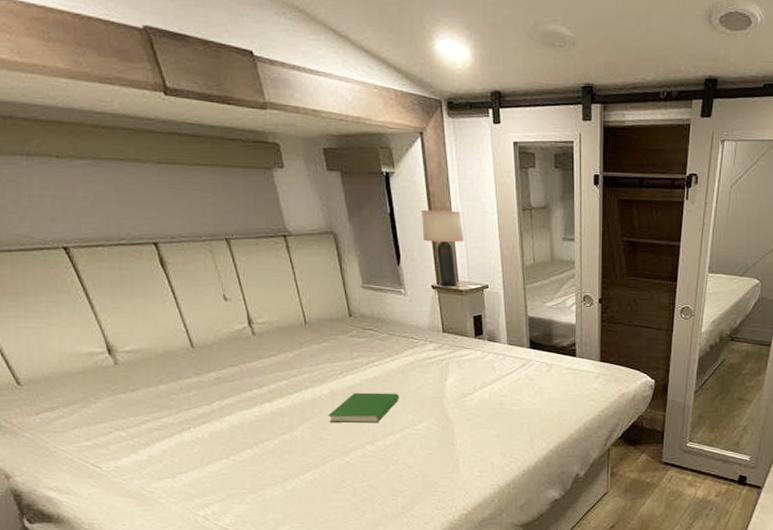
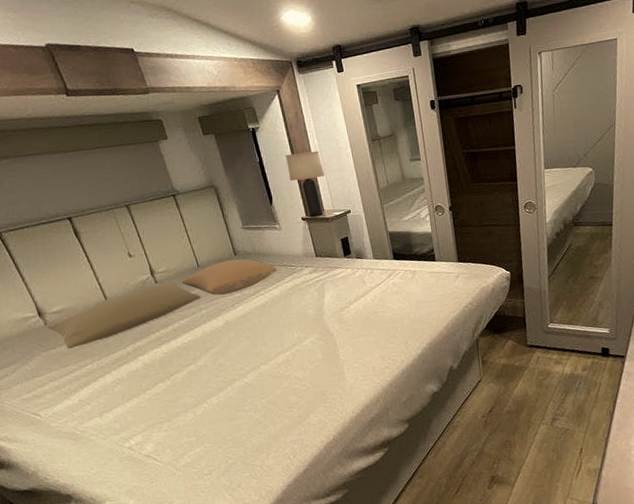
pillow: none [116,336,305,396] -> present [46,282,201,349]
pillow: none [284,320,397,360] -> present [182,259,278,295]
hardcover book: present [328,392,399,423] -> none [225,316,285,350]

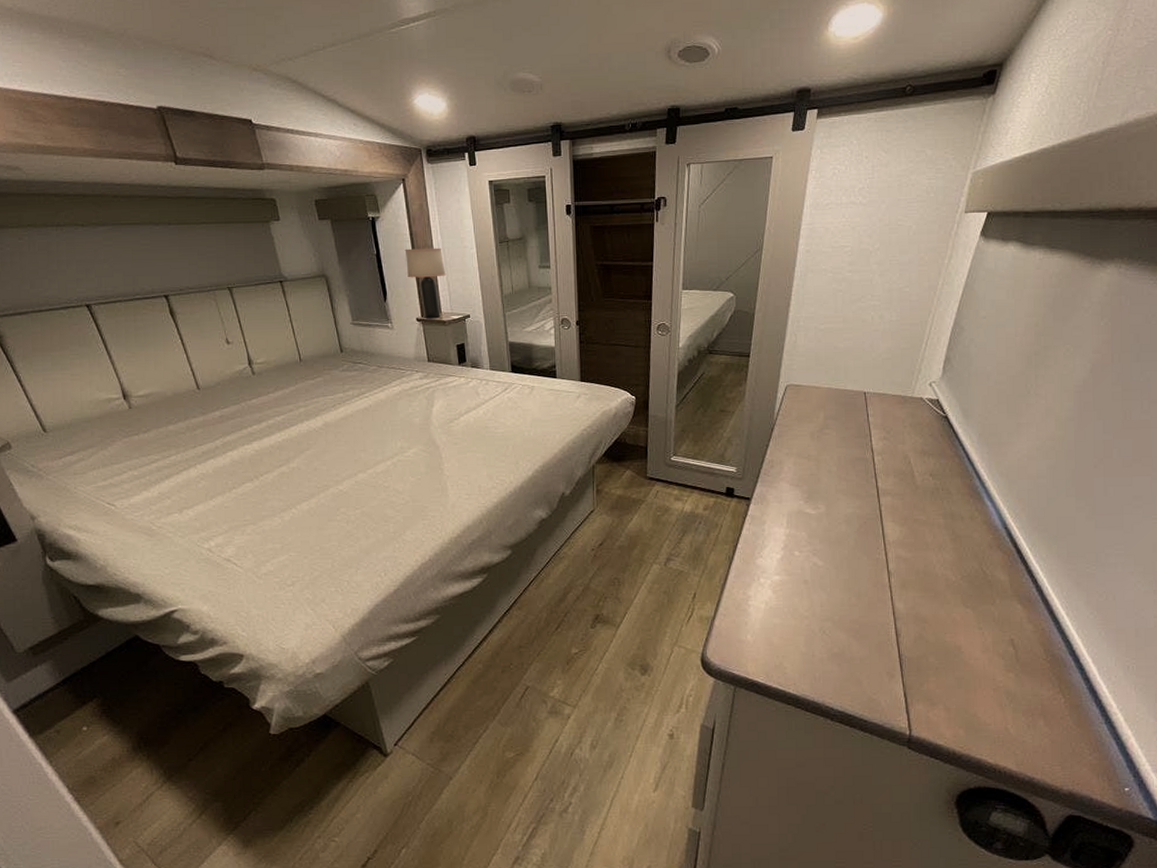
pillow: present [46,282,201,349] -> none [130,374,300,436]
pillow: present [182,259,278,295] -> none [281,356,386,394]

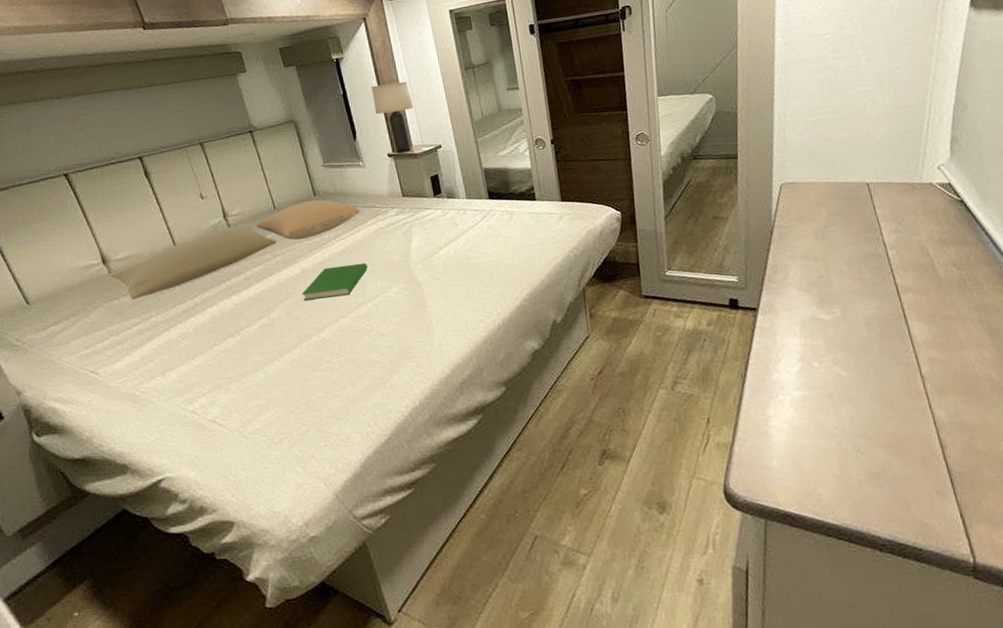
pillow: none [130,374,300,436] -> present [110,226,277,300]
pillow: none [281,356,386,394] -> present [256,200,360,240]
hardcover book: none [322,422,389,453] -> present [301,262,368,301]

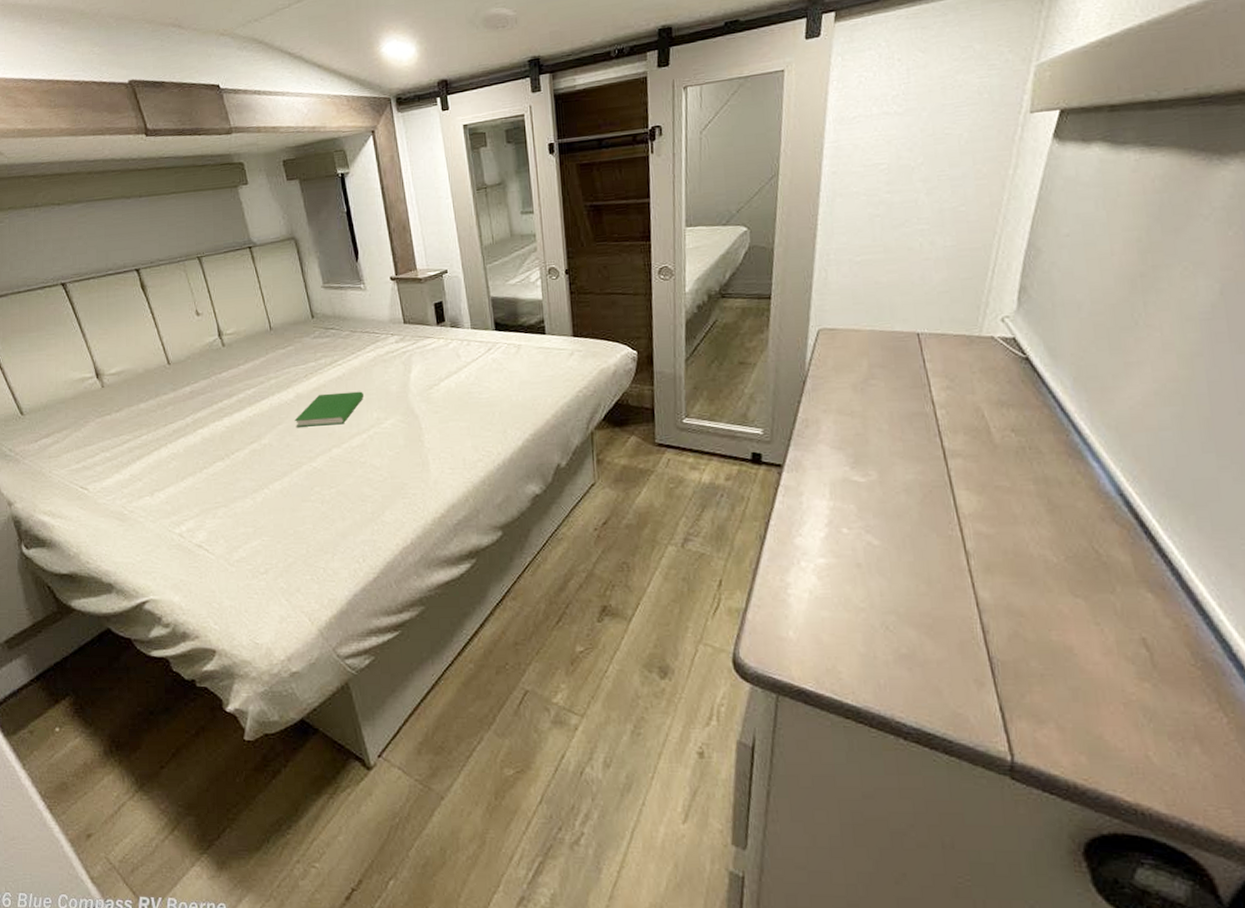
pillow: present [110,226,277,300] -> none [102,346,271,416]
pillow: present [256,200,360,240] -> none [251,322,359,364]
table lamp: present [370,81,414,154] -> none [376,200,421,278]

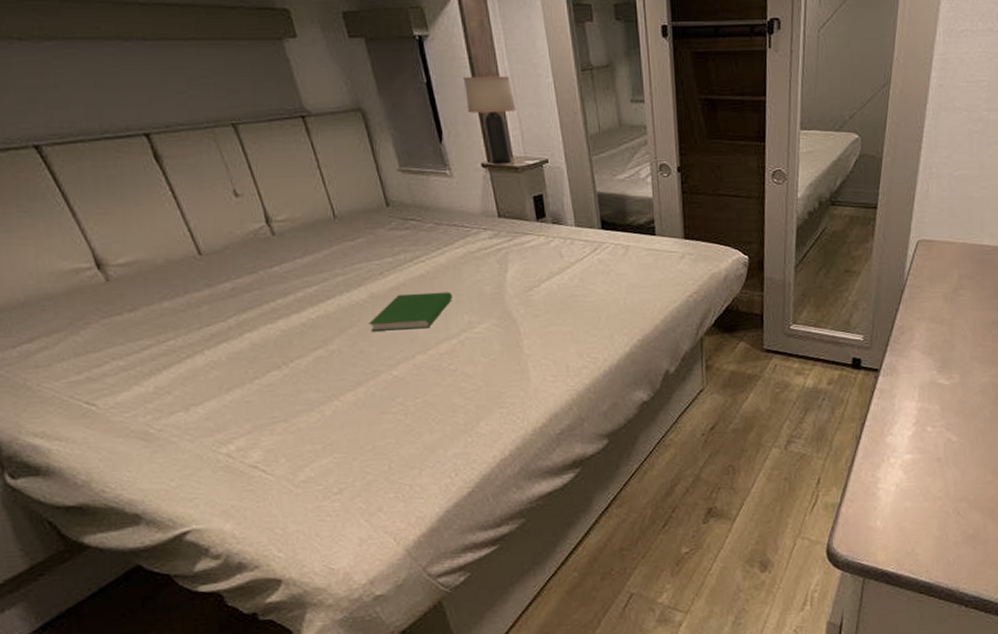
table lamp: none [376,200,421,278] -> present [462,76,517,165]

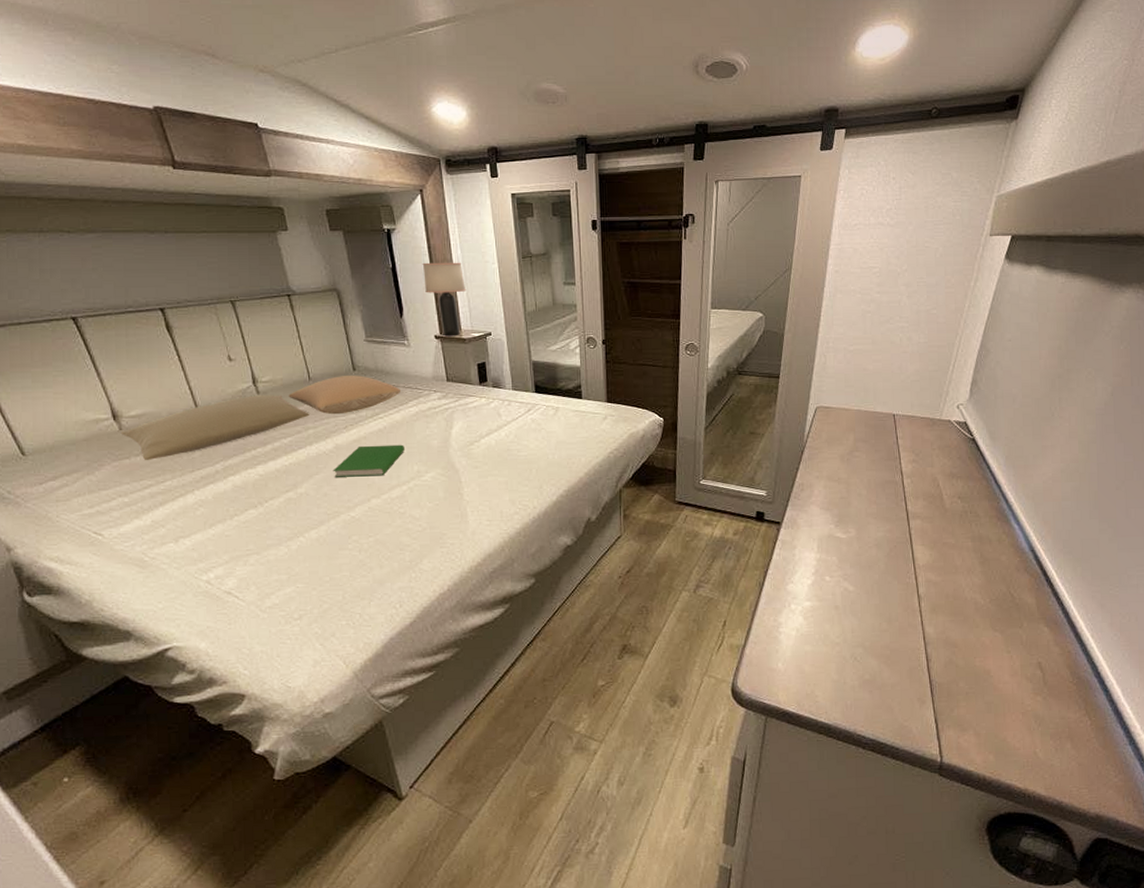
pillow: none [107,235,337,316] -> present [120,394,309,460]
pillow: none [310,211,445,259] -> present [288,374,402,415]

